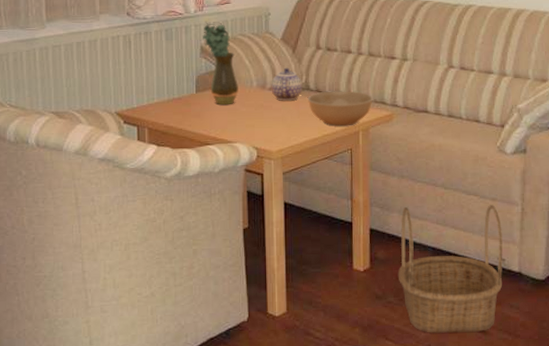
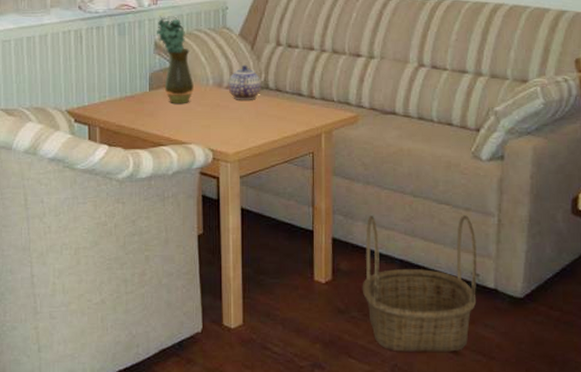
bowl: present [307,91,373,126] -> none [266,90,337,127]

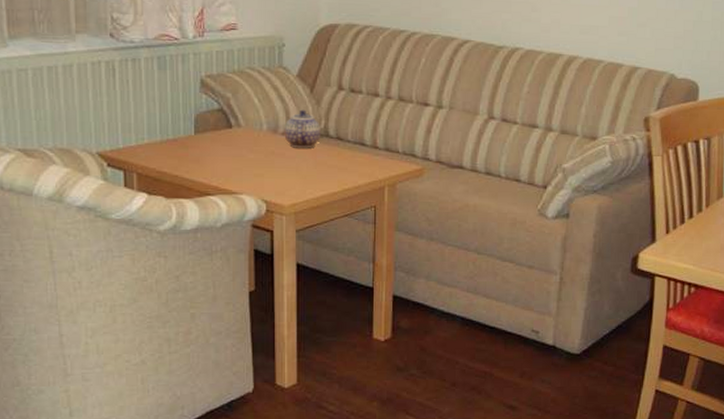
vase: present [157,15,194,103] -> none [203,49,245,149]
basket: present [362,215,477,352] -> none [422,273,538,408]

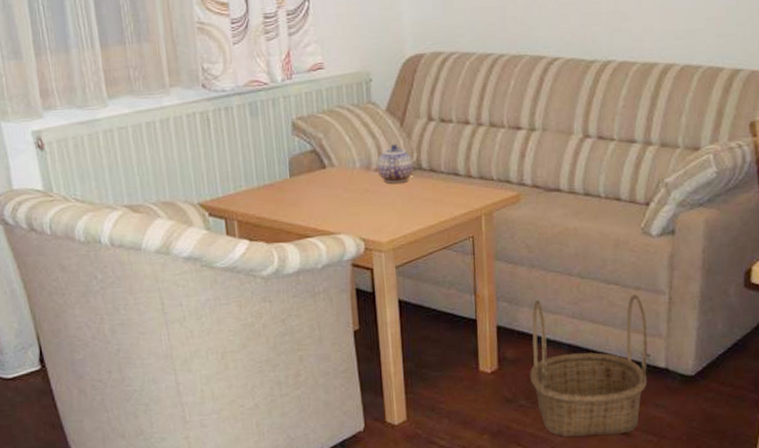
basket: none [422,273,538,408] -> present [529,294,648,437]

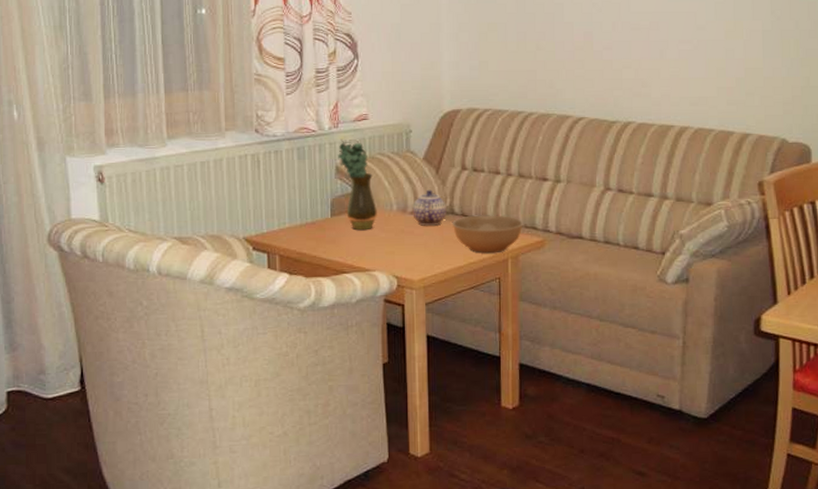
vase: none [293,91,339,190] -> present [338,138,377,230]
bowl: none [420,169,497,210] -> present [452,215,523,253]
basket: present [529,294,648,437] -> none [549,338,663,475]

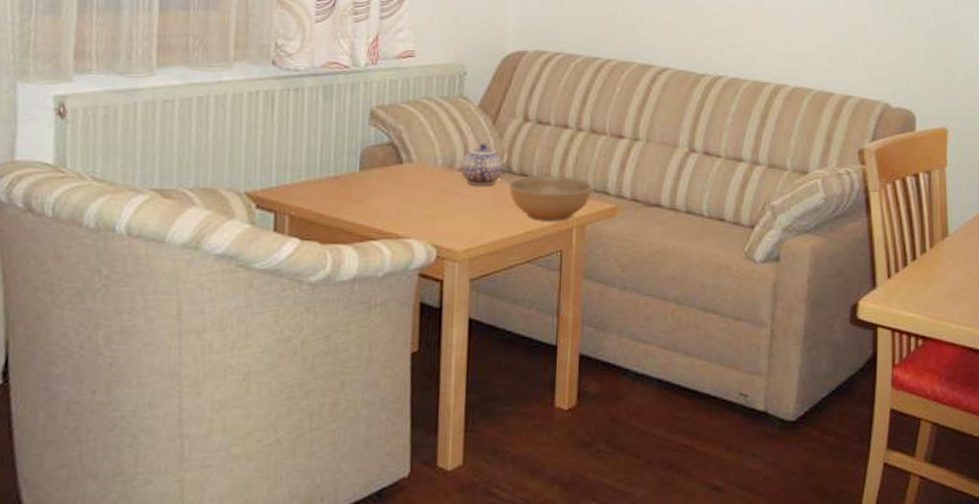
vase: present [338,138,377,230] -> none [374,77,418,188]

